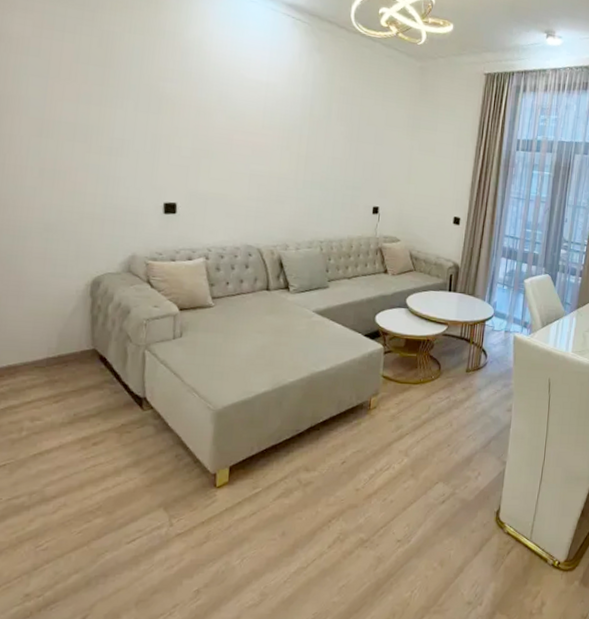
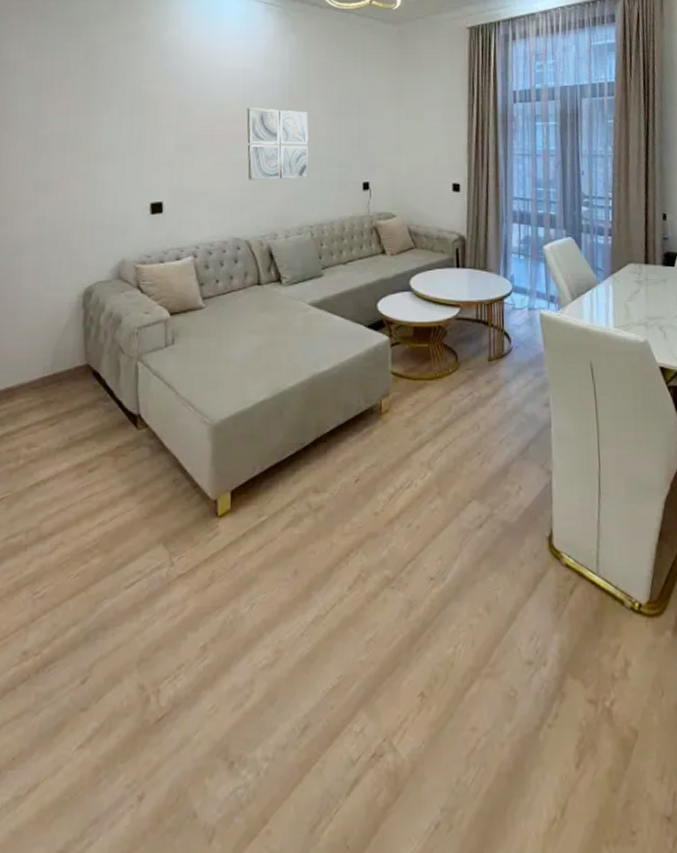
wall art: none [264,121,327,197] -> present [246,108,309,180]

